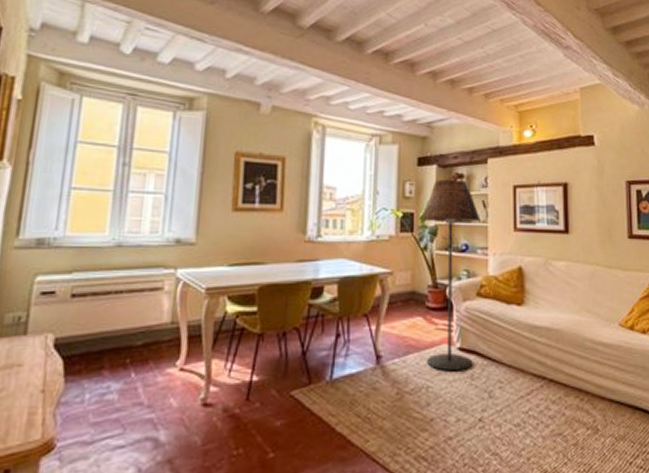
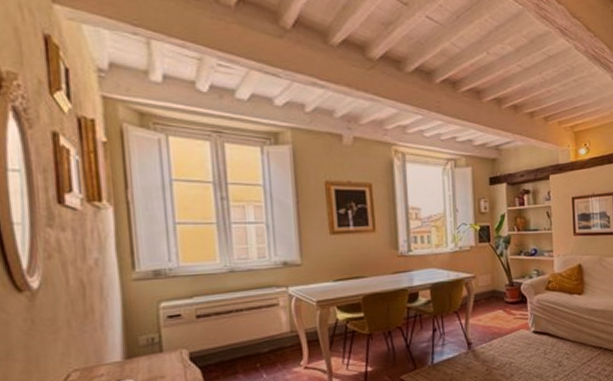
floor lamp: present [421,179,481,370] -> none [496,195,546,349]

